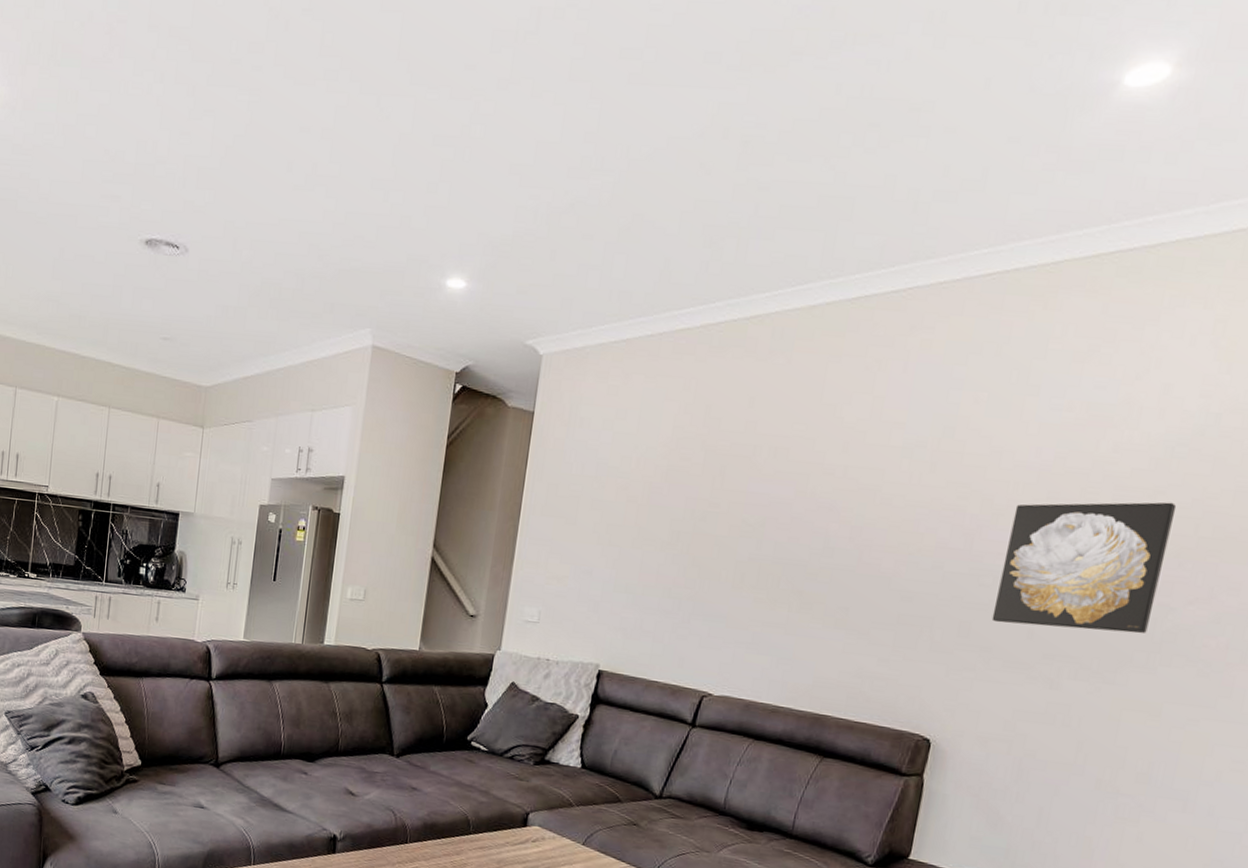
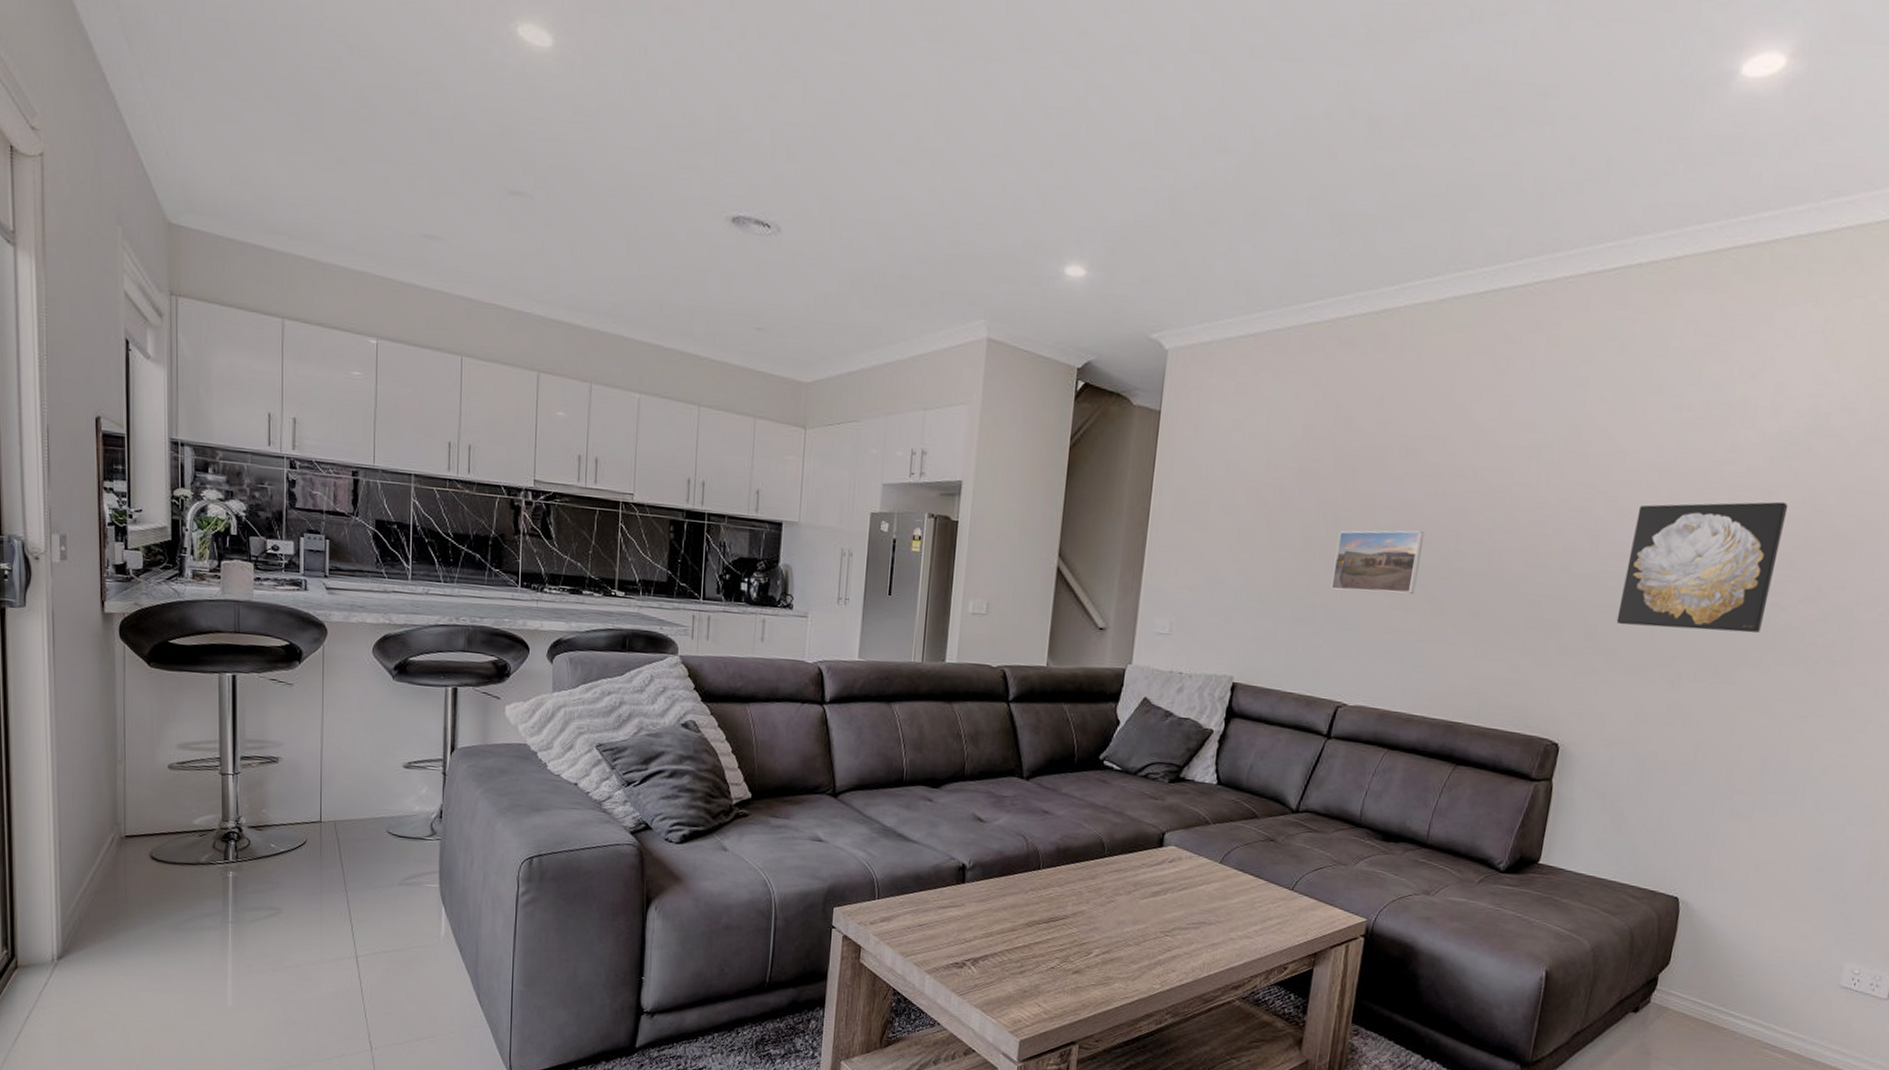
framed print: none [698,526,794,588] -> present [1331,530,1425,594]

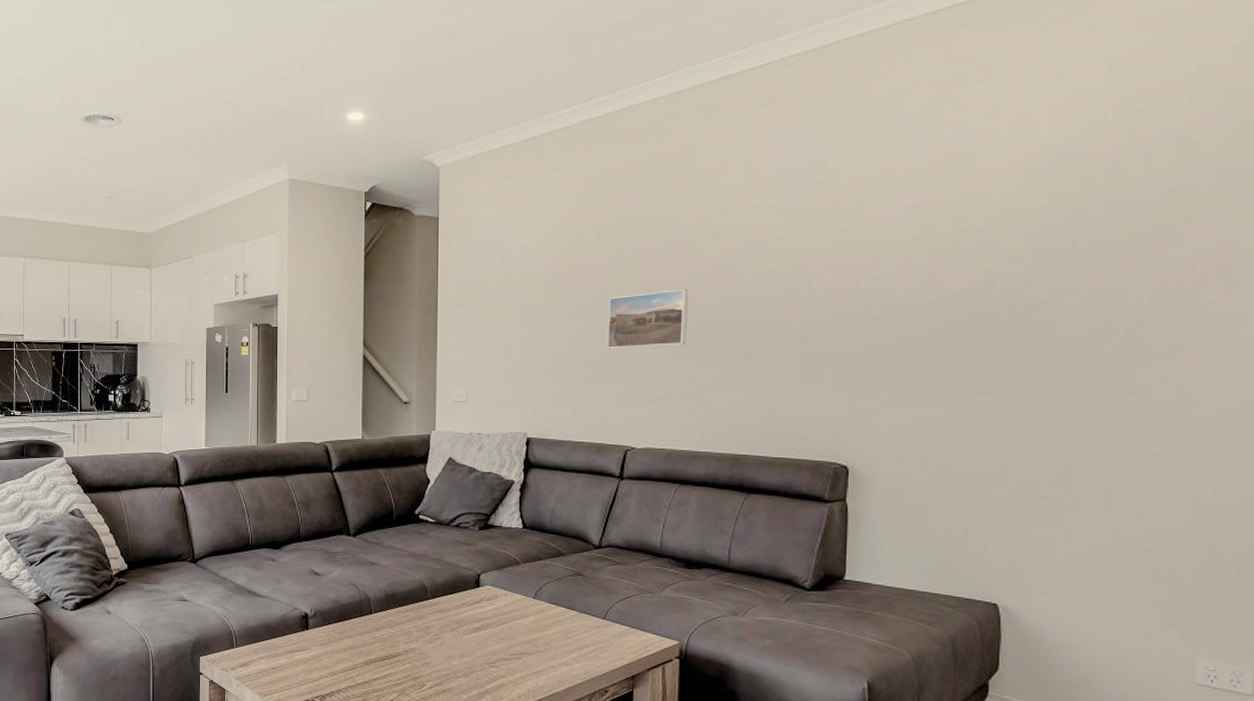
wall art: present [1616,501,1789,634] -> none [888,222,1050,351]

